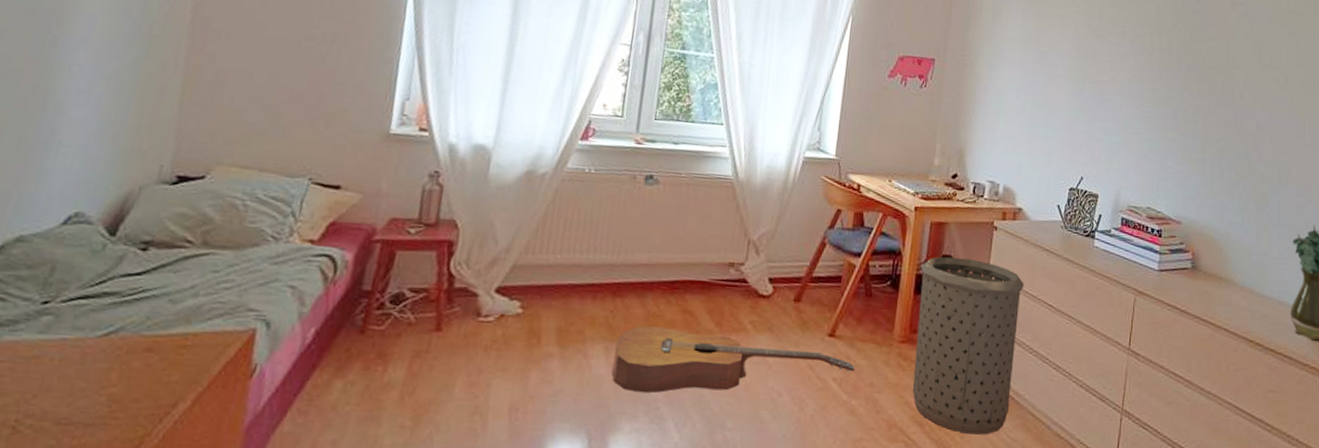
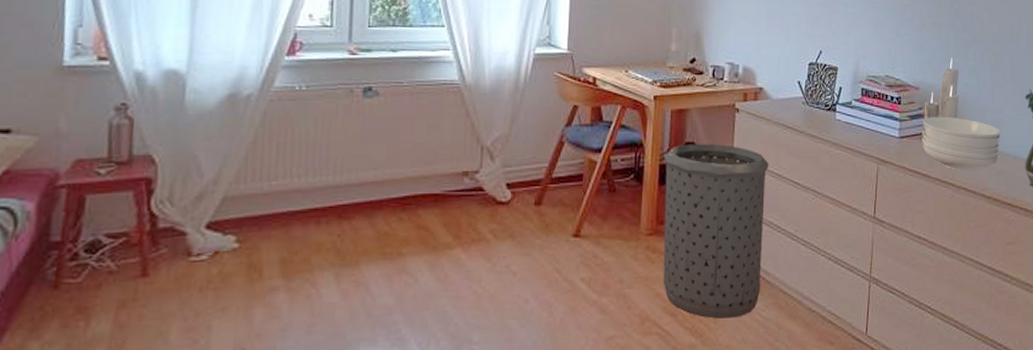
guitar: present [612,325,855,393] -> none [345,246,603,317]
candle: none [1179,194,1224,276] -> present [920,57,960,141]
bowl: none [1182,252,1267,312] -> present [922,116,1002,171]

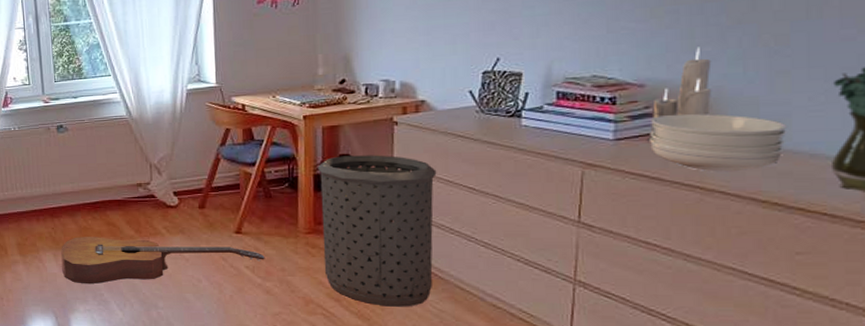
guitar: none [345,246,603,317] -> present [61,237,265,284]

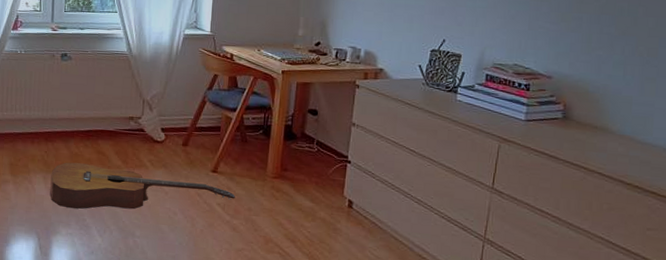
laundry basket: present [318,155,437,307] -> none [284,110,386,252]
candle: present [646,47,712,142] -> none [549,50,602,126]
bowl: present [649,113,788,172] -> none [551,104,651,157]

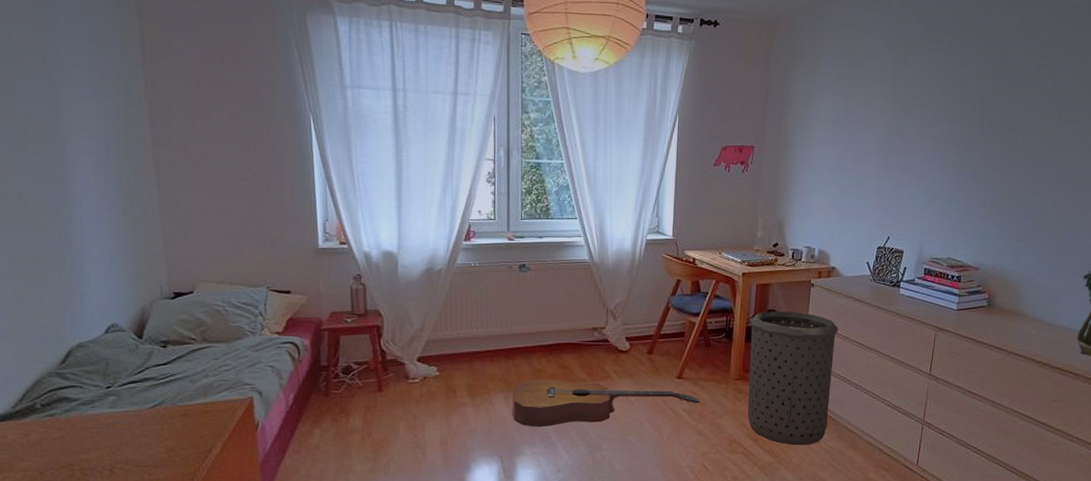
laundry basket: none [284,110,386,252] -> present [747,311,839,445]

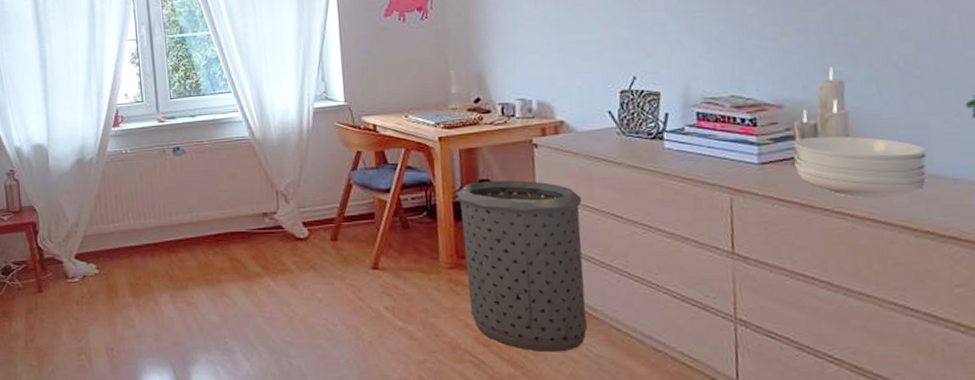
guitar: present [512,379,700,427] -> none [179,274,406,331]
candle: none [976,242,1019,313] -> present [791,66,850,166]
bowl: none [978,292,1057,339] -> present [793,136,929,199]

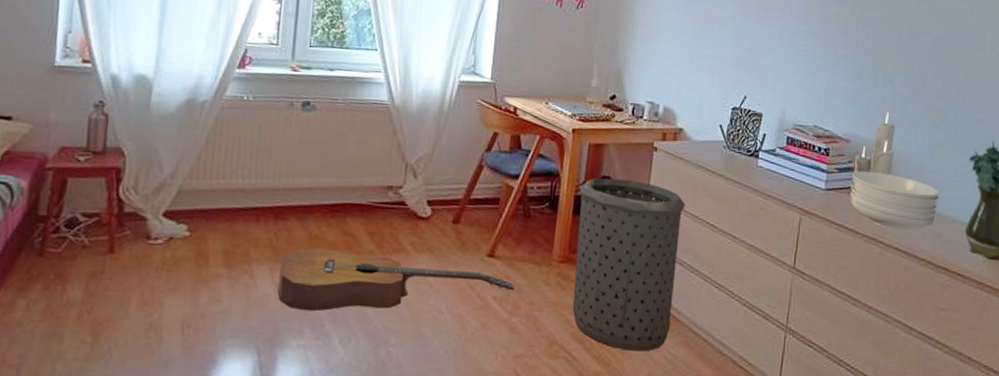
guitar: none [179,274,406,331] -> present [277,247,515,311]

